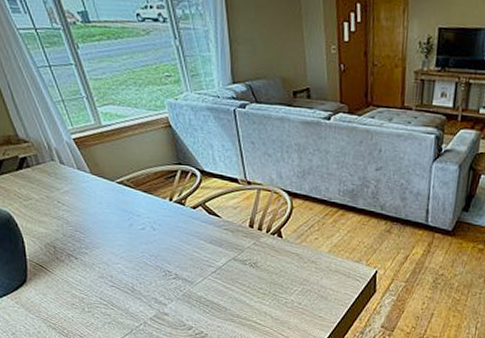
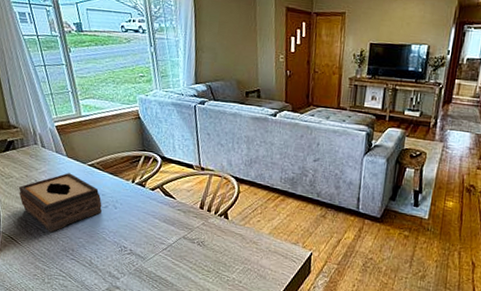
tissue box: none [40,192,140,259] -> present [18,173,103,233]

